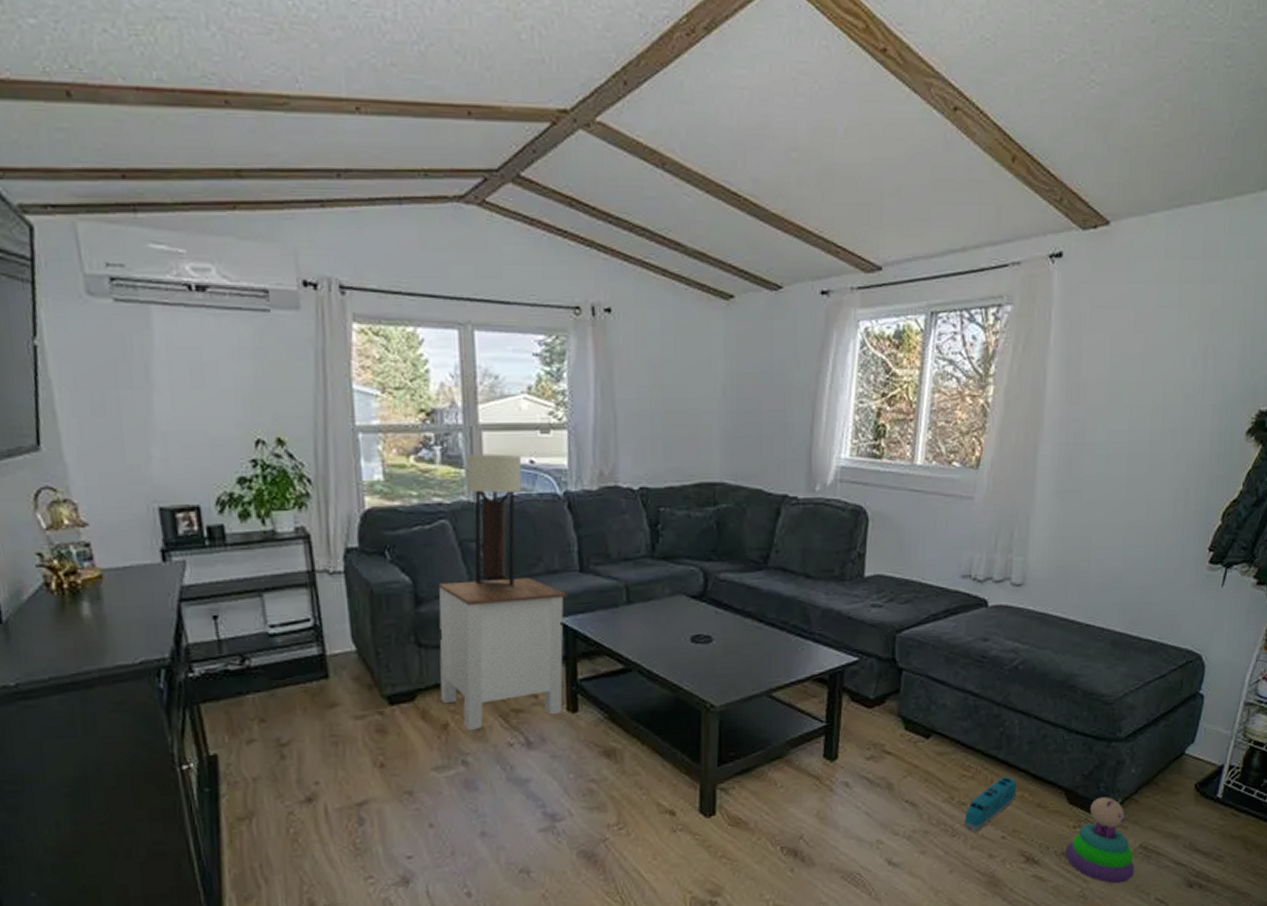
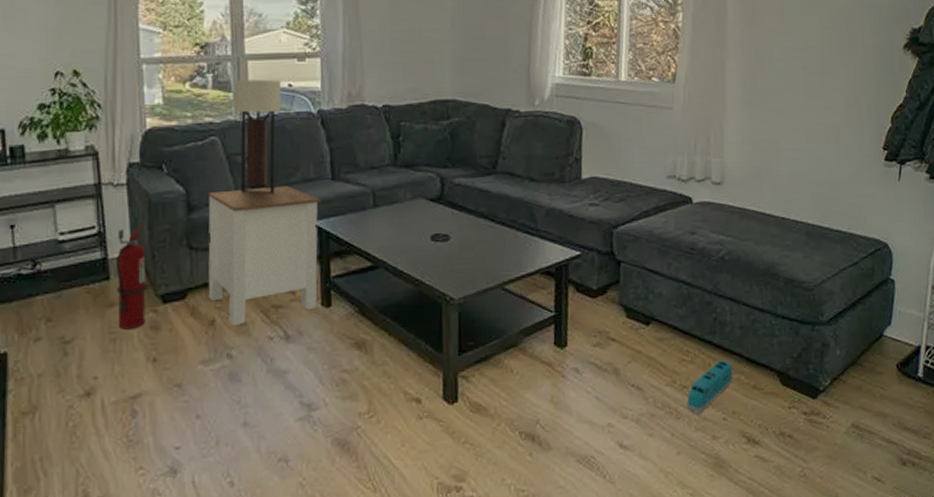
fire extinguisher: none [334,619,371,732] -> present [115,226,147,330]
stacking toy: present [1066,797,1134,884] -> none [783,378,849,463]

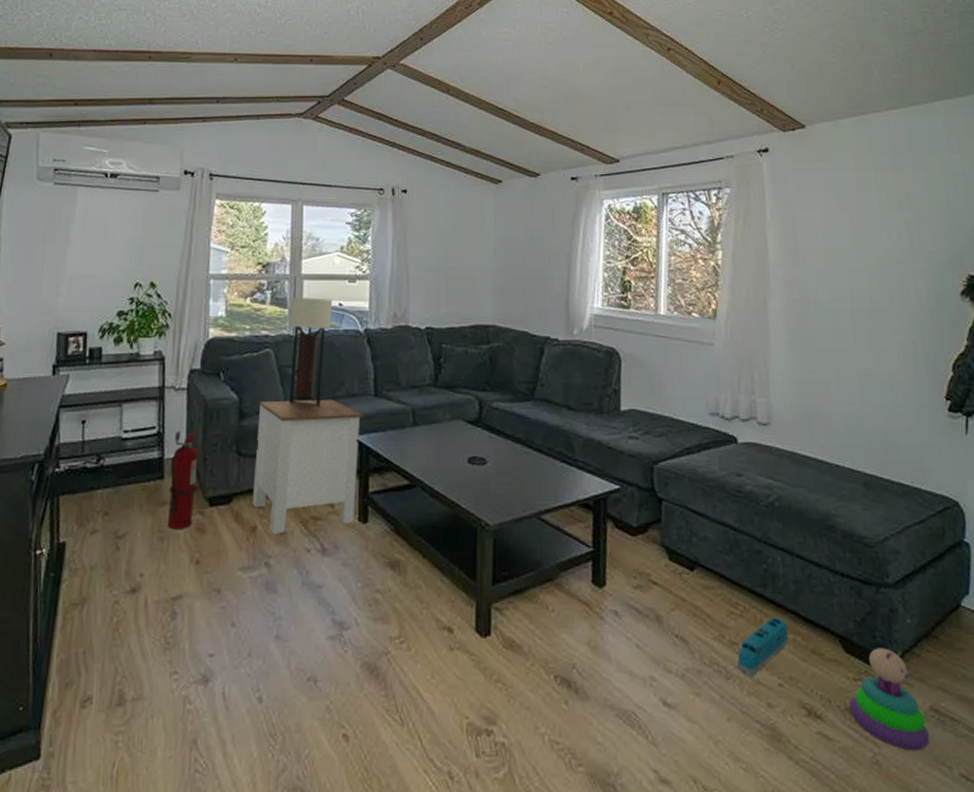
stacking toy: none [783,378,849,463] -> present [849,648,929,751]

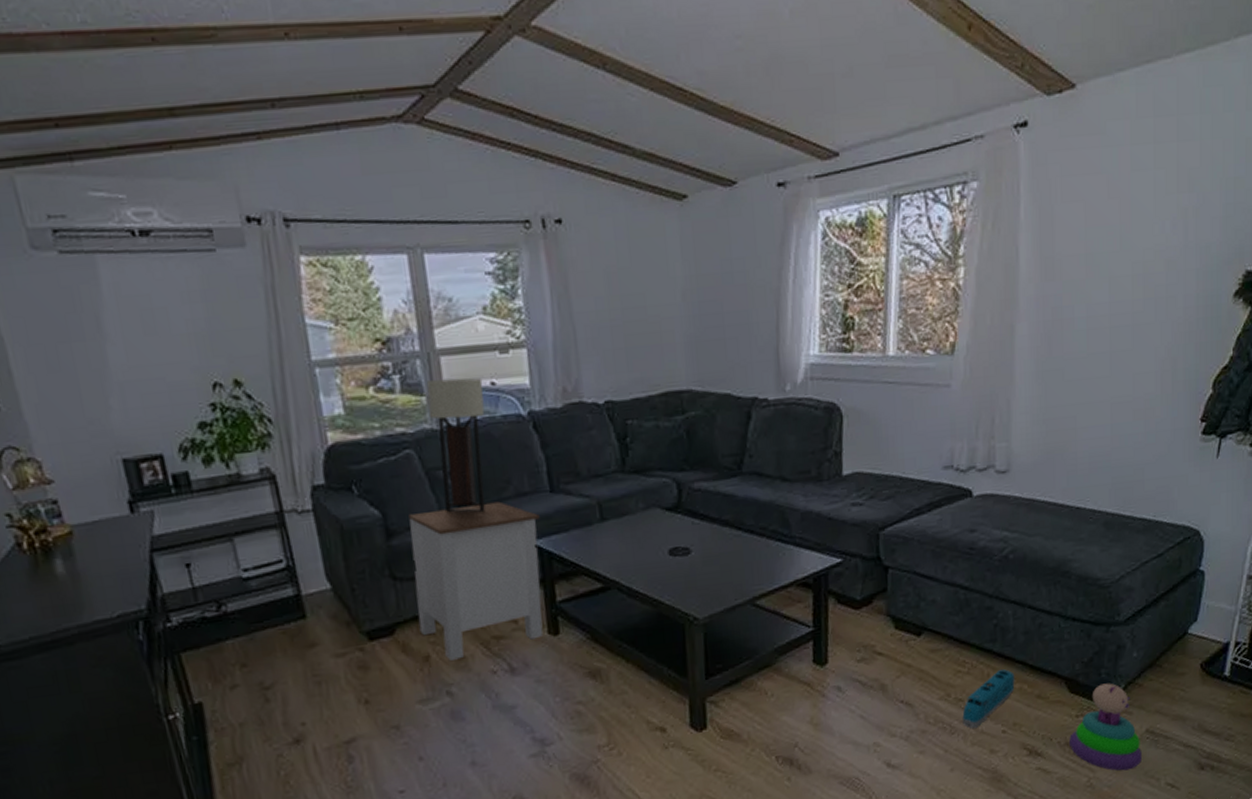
fire extinguisher: present [167,429,199,529] -> none [308,556,352,671]

